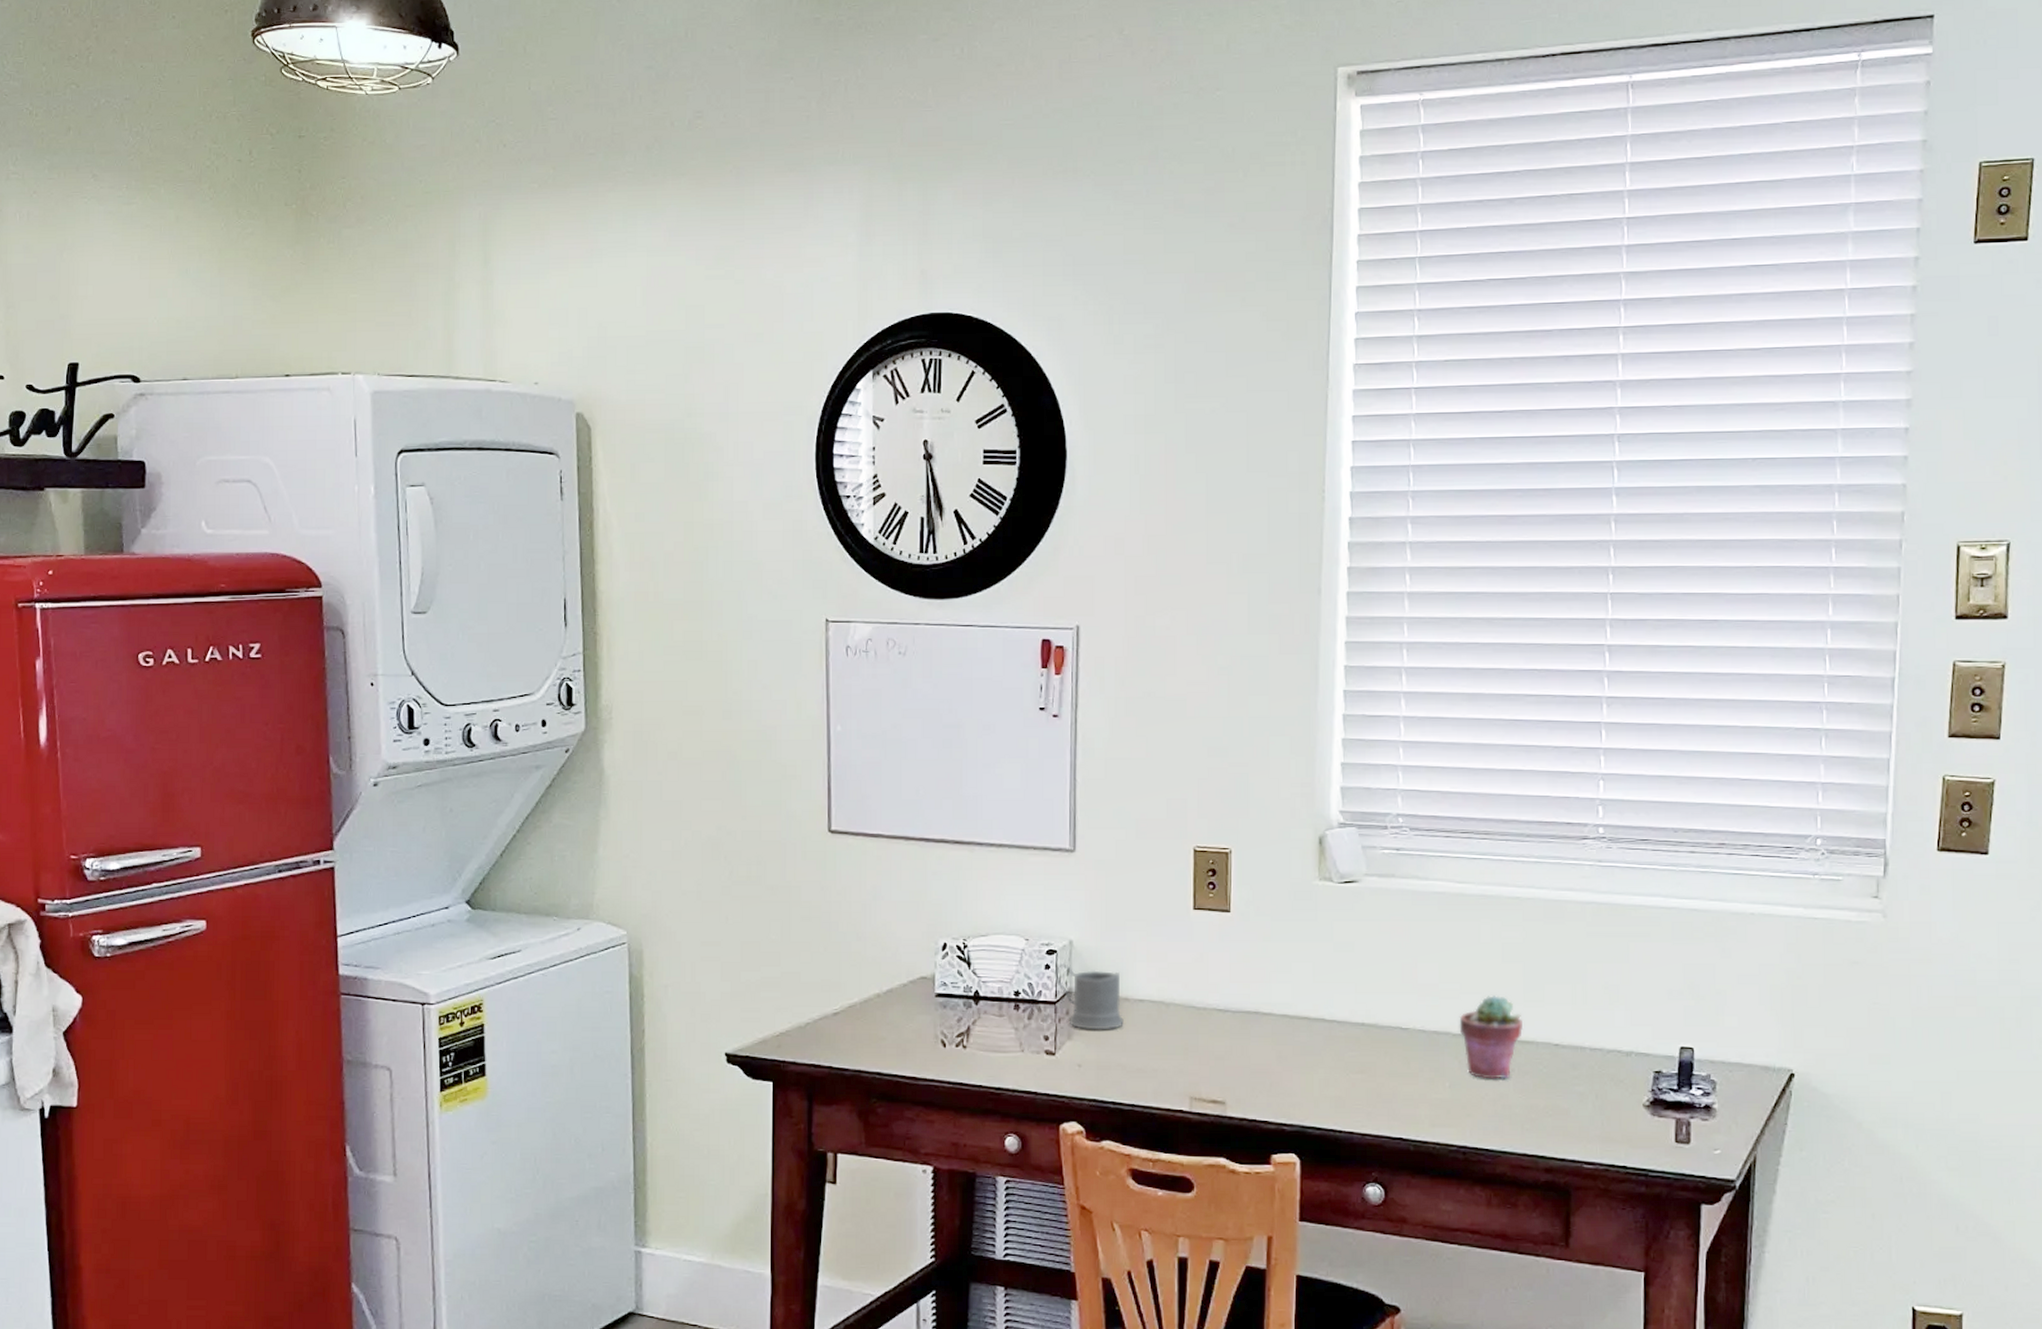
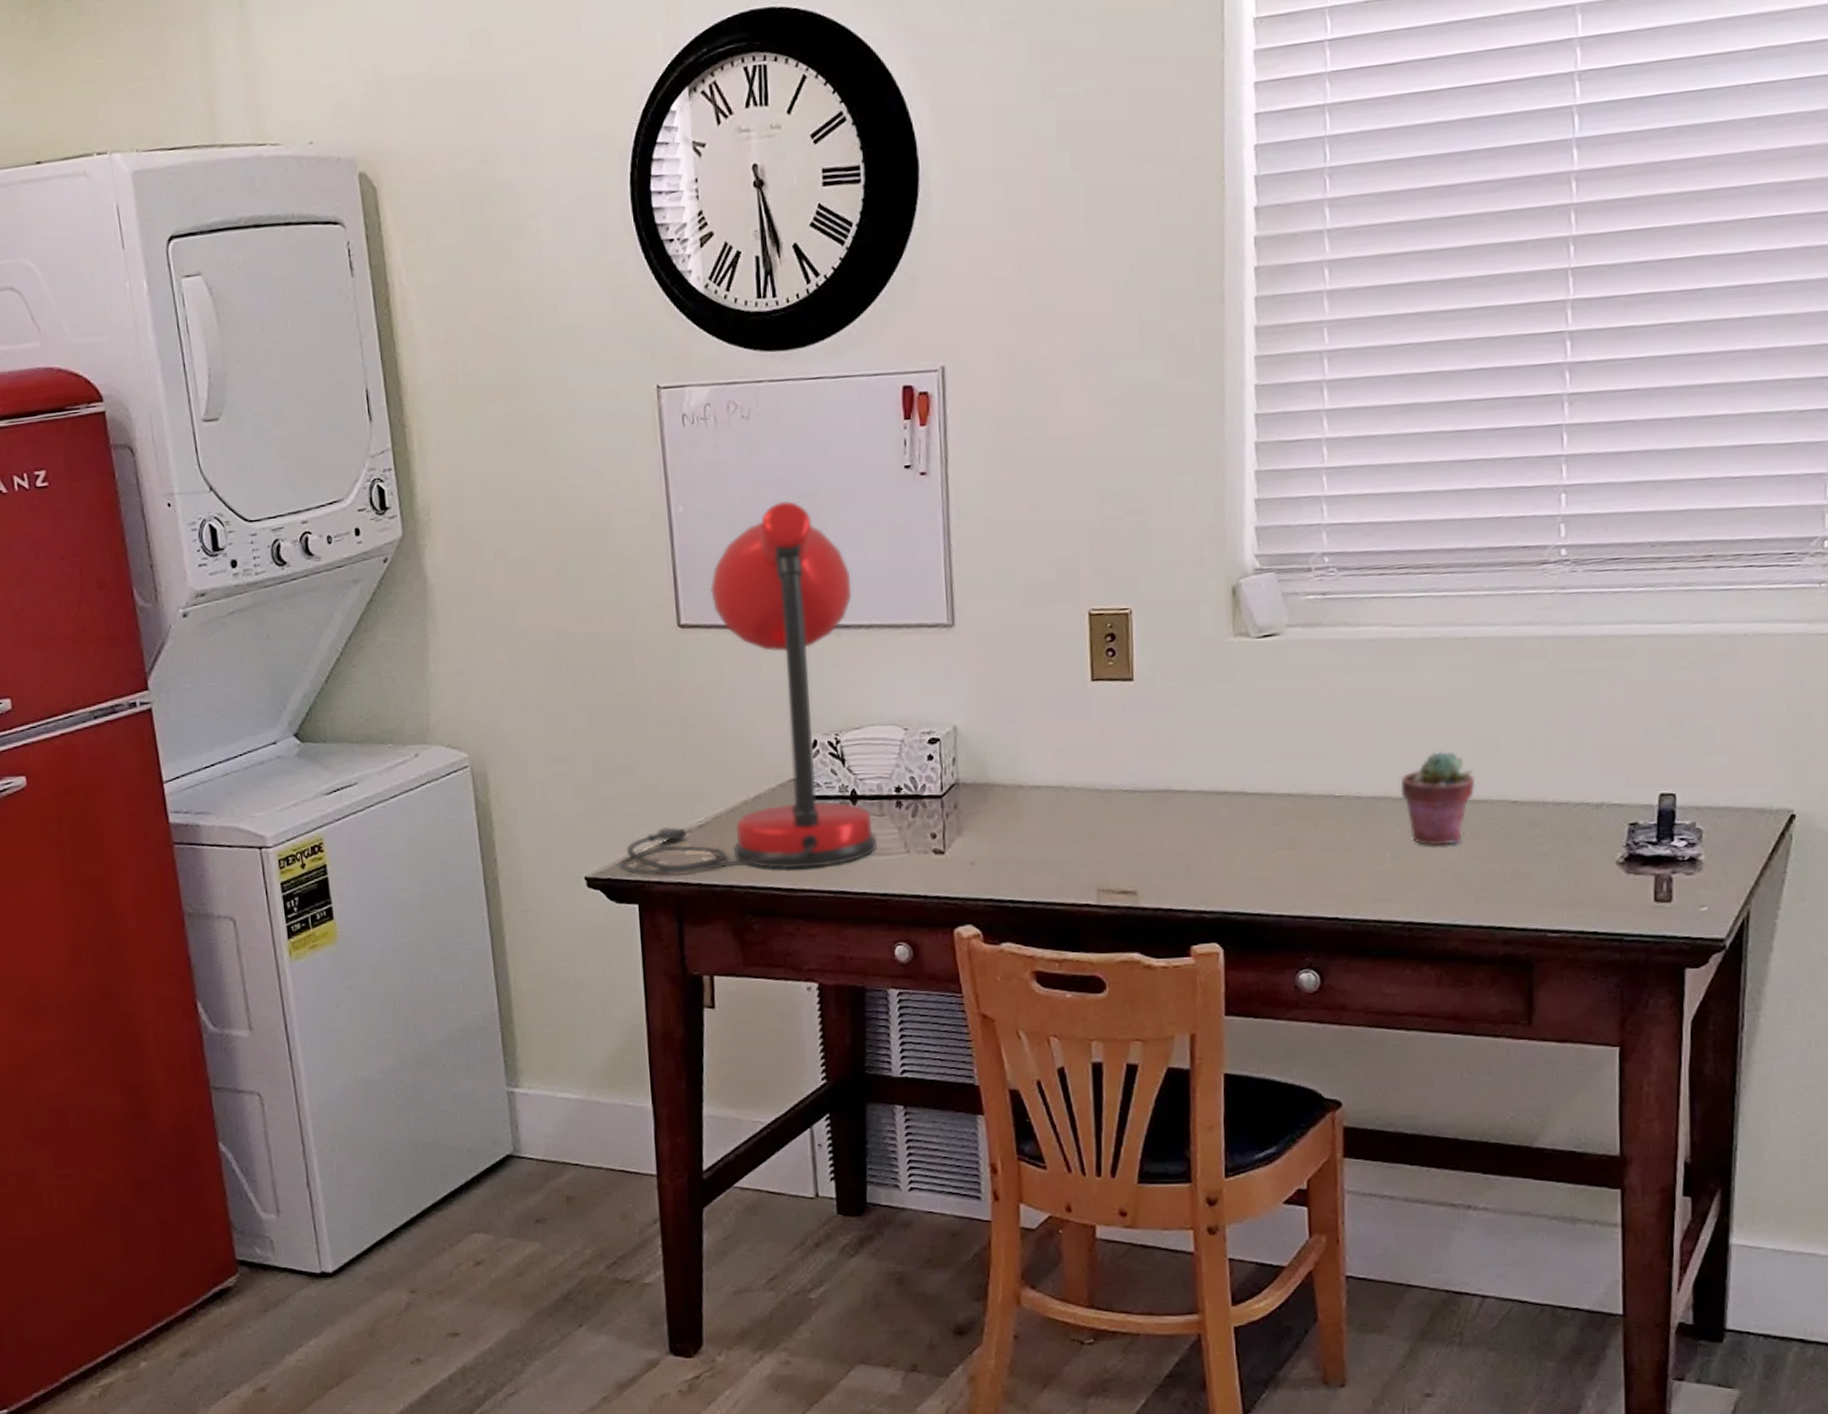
desk lamp: none [757,729,994,1059] -> present [618,500,877,876]
mug: present [1054,963,1124,1030] -> none [938,752,1019,823]

